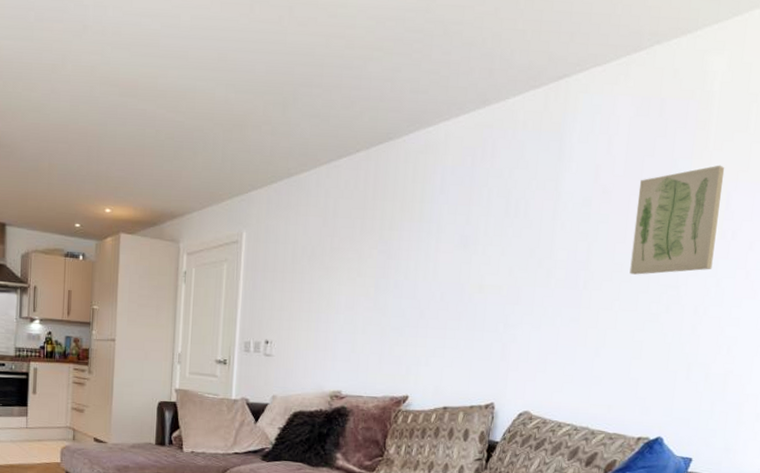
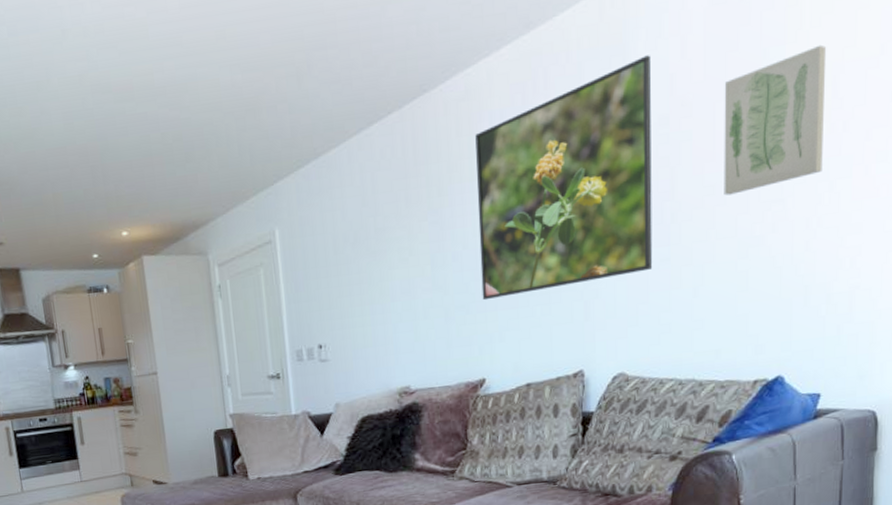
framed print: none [415,145,583,327] -> present [475,55,653,301]

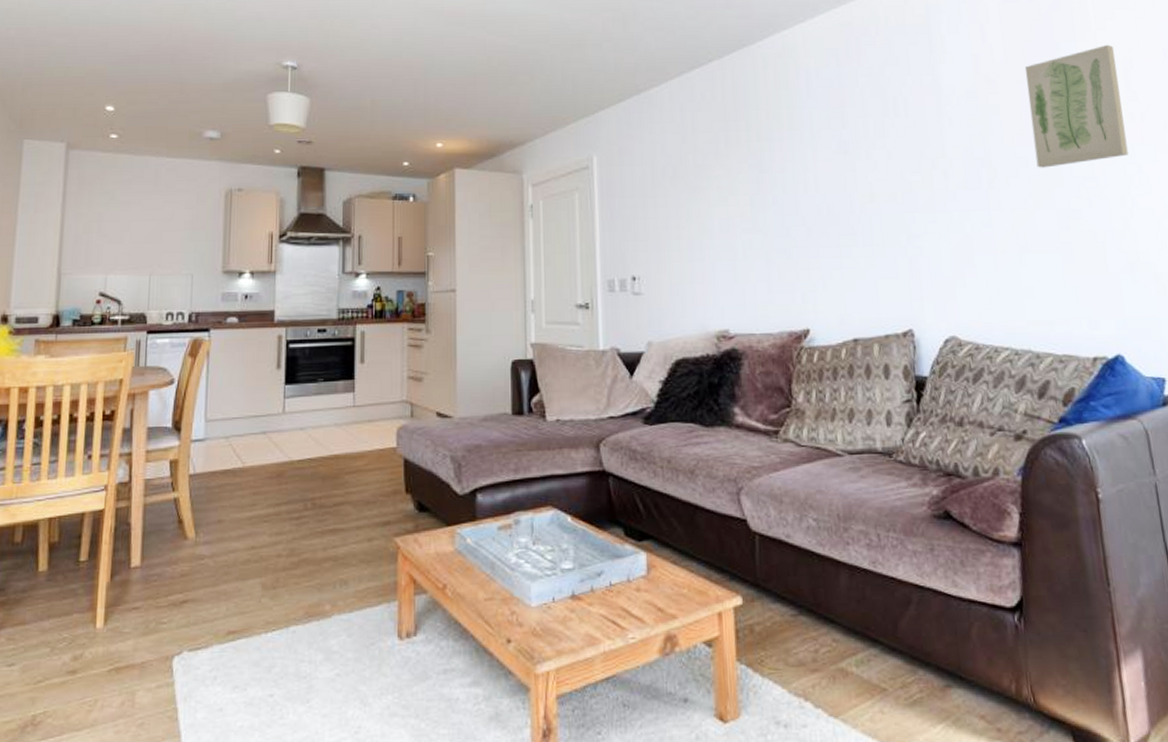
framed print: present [475,55,653,301] -> none [793,37,975,247]

